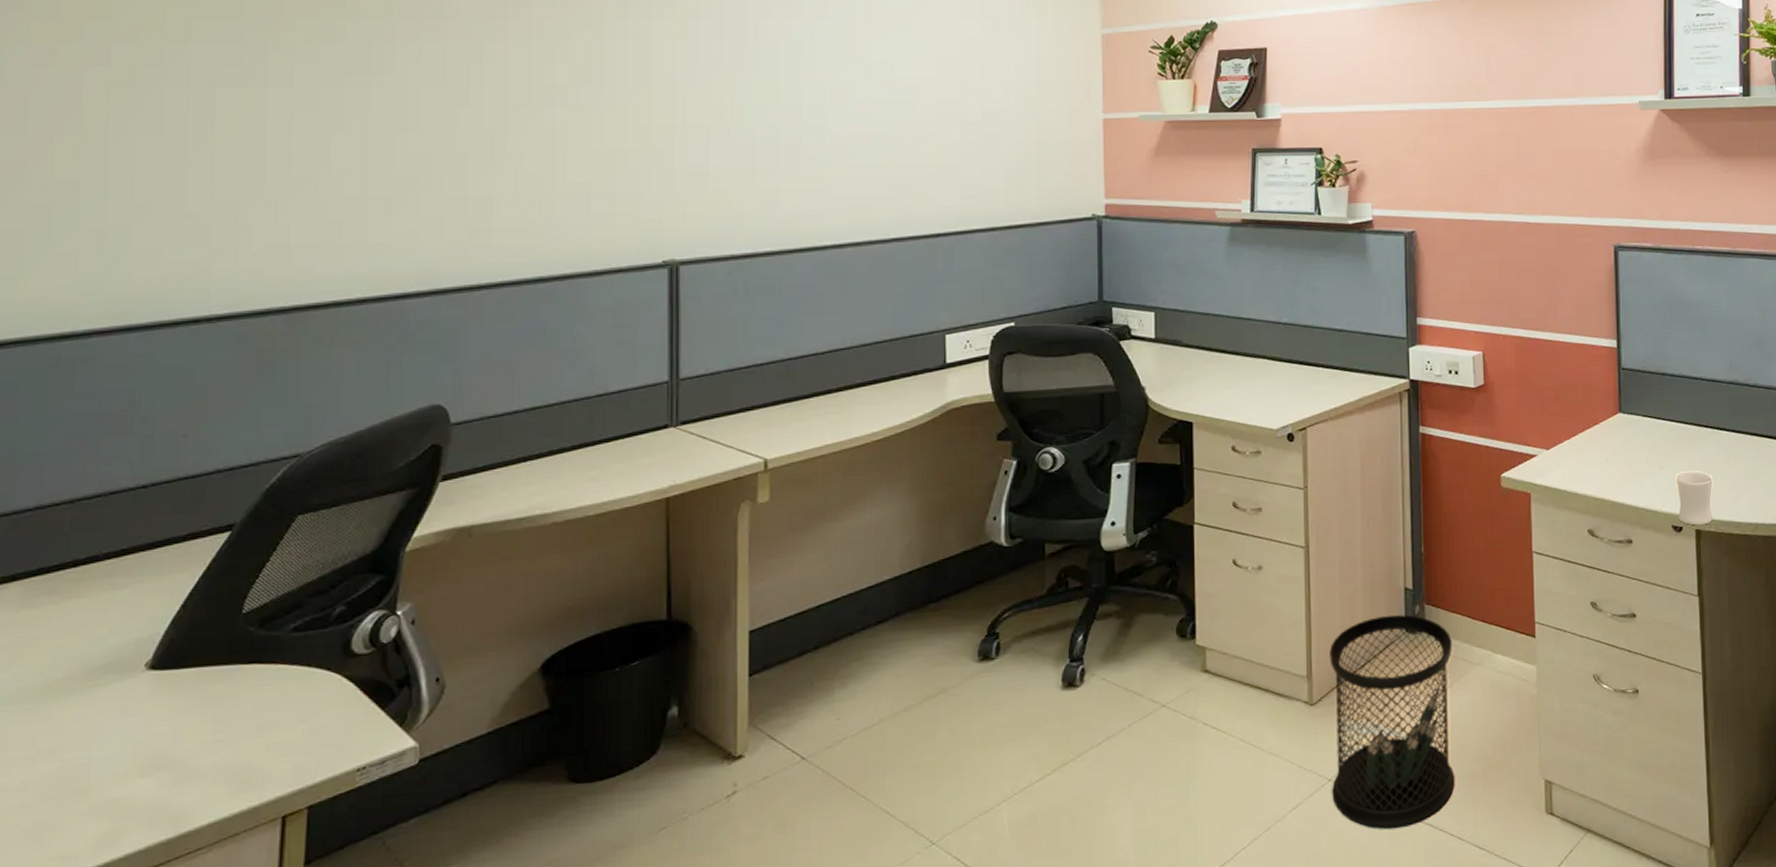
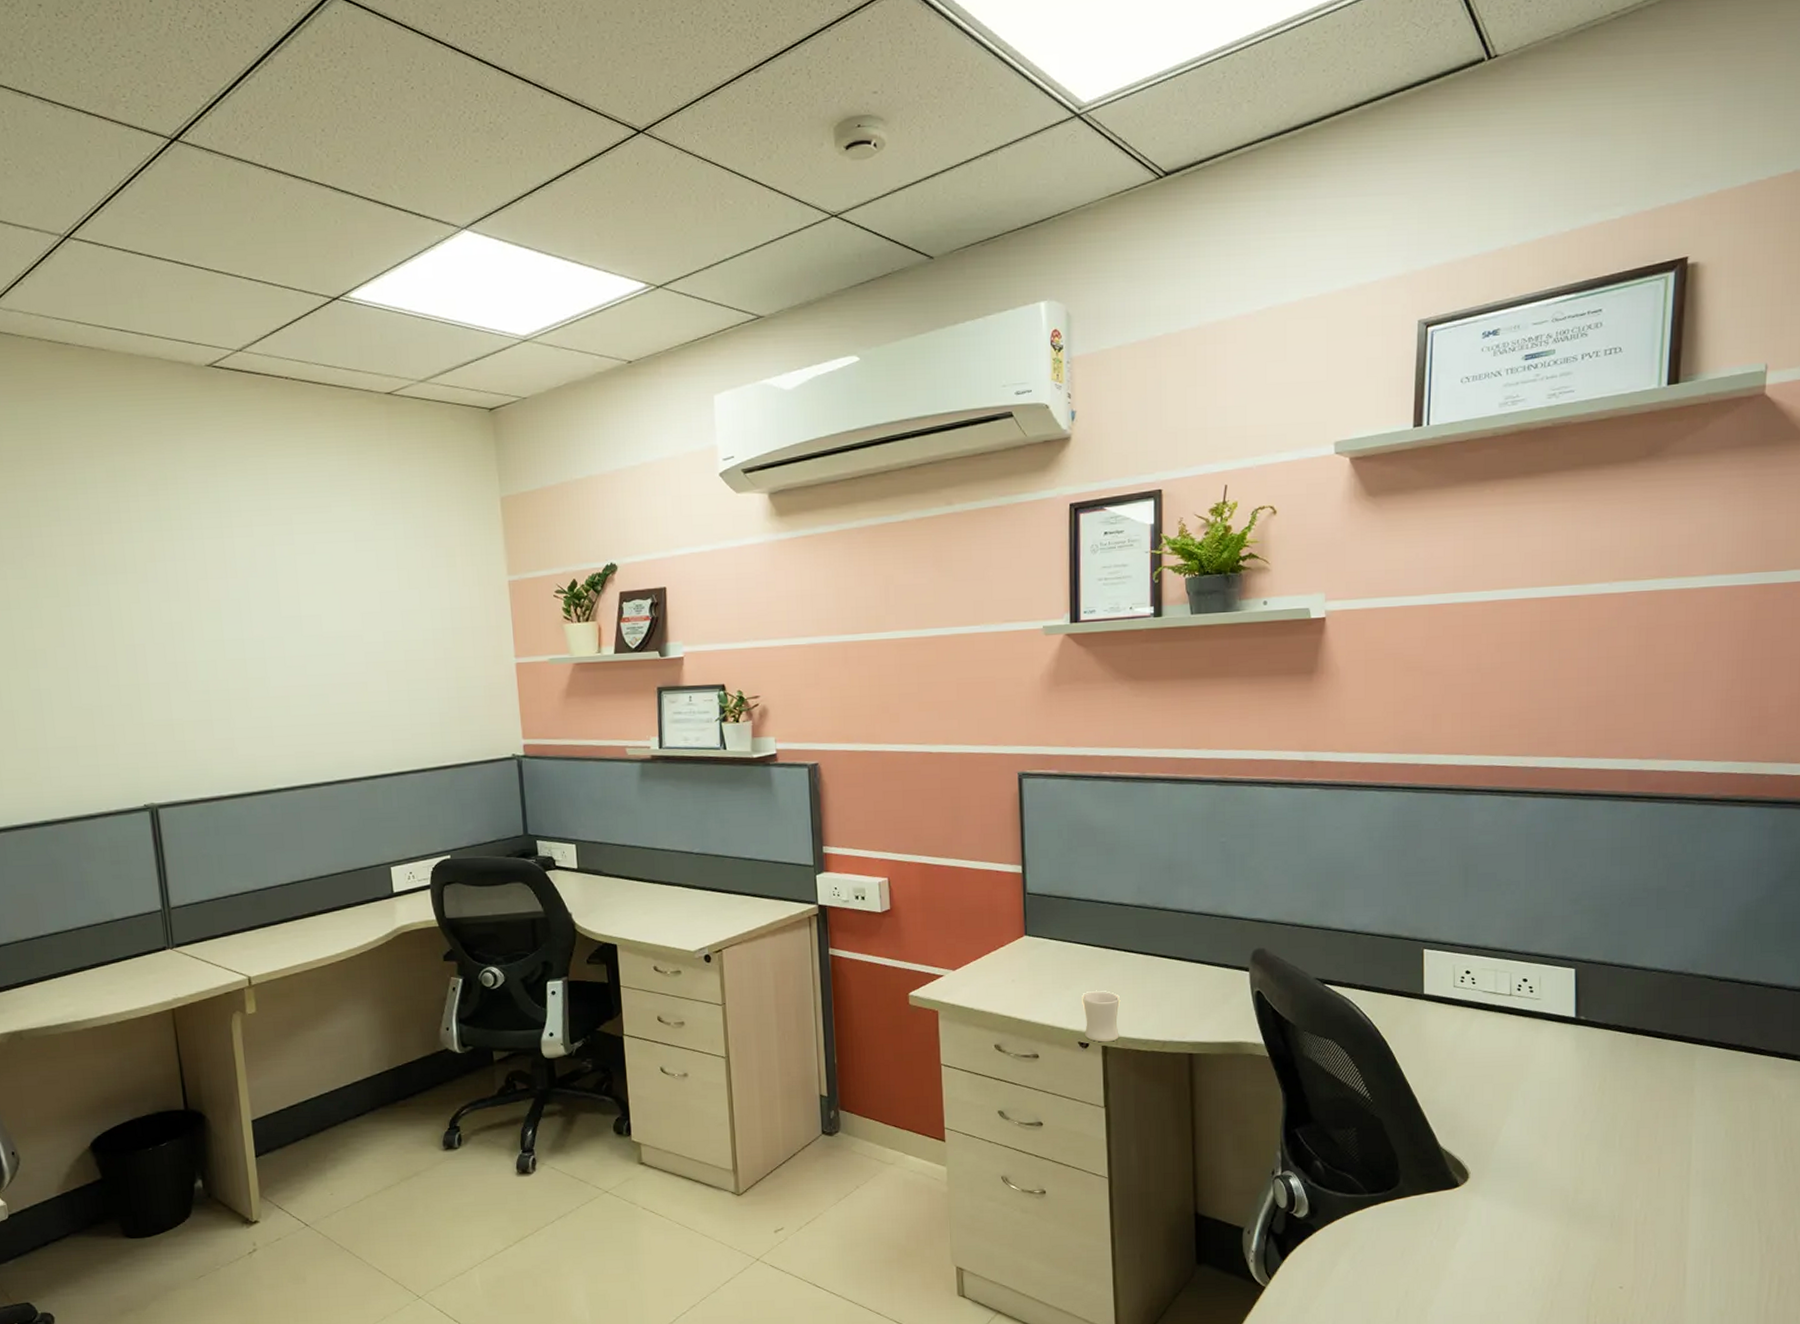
pencil holder: present [1329,614,1455,829] -> none [752,1118,873,1303]

